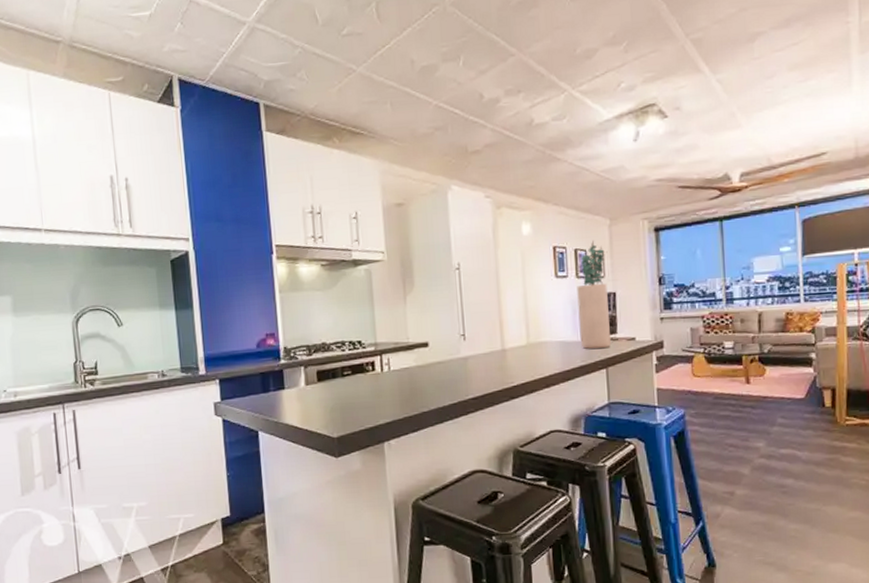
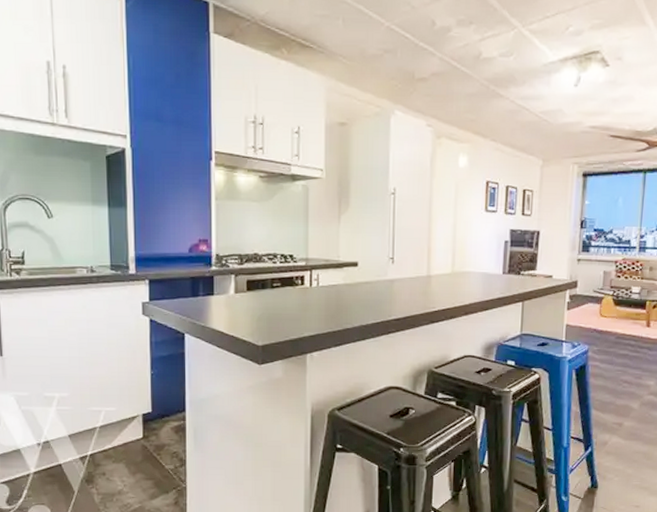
vase: present [577,241,611,350] -> none [502,179,534,283]

